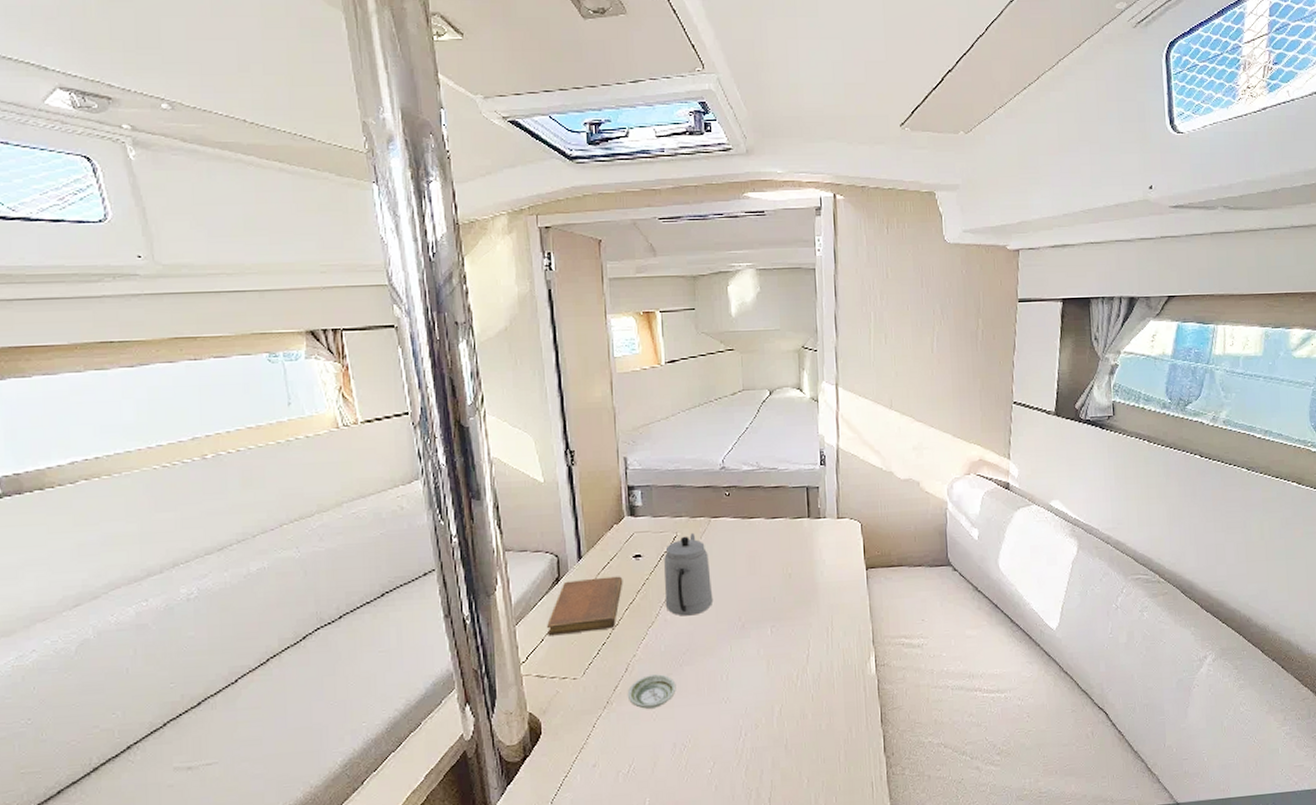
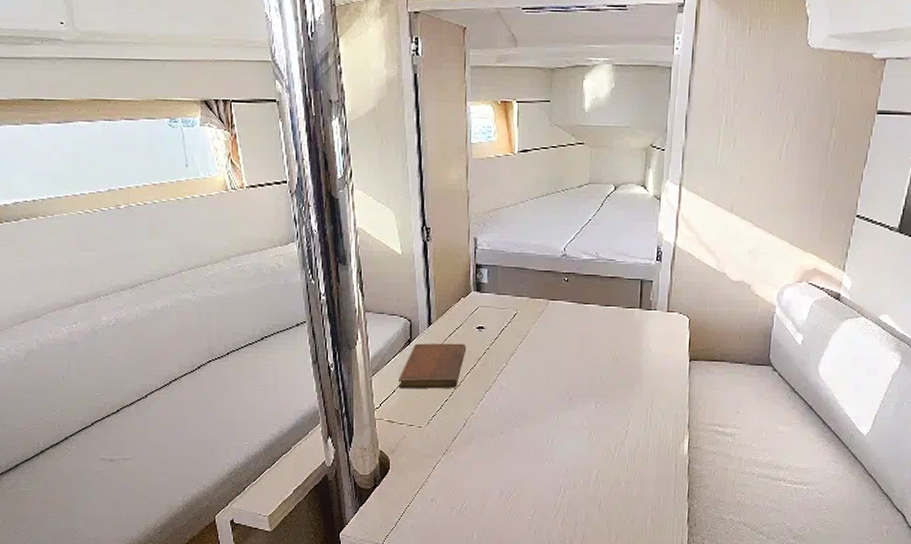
saucer: present [627,674,676,709] -> none [464,431,507,460]
teapot: present [664,532,714,616] -> none [502,311,546,385]

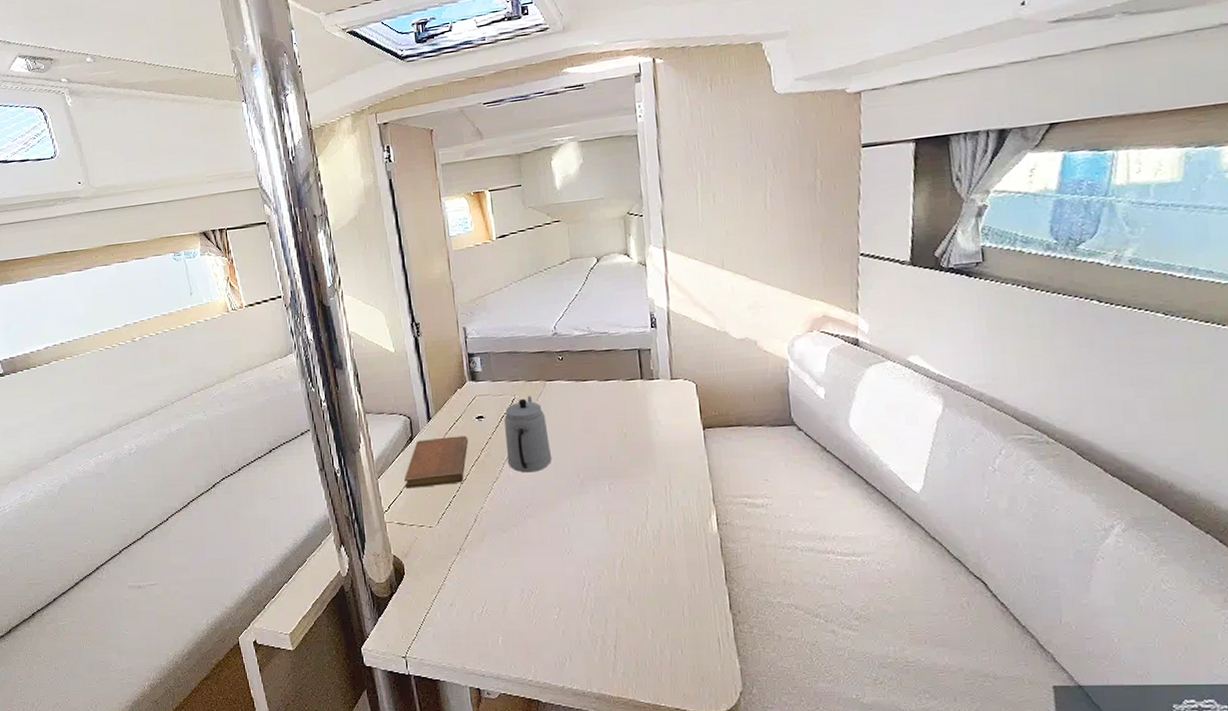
teapot: none [502,311,546,385] -> present [504,395,552,473]

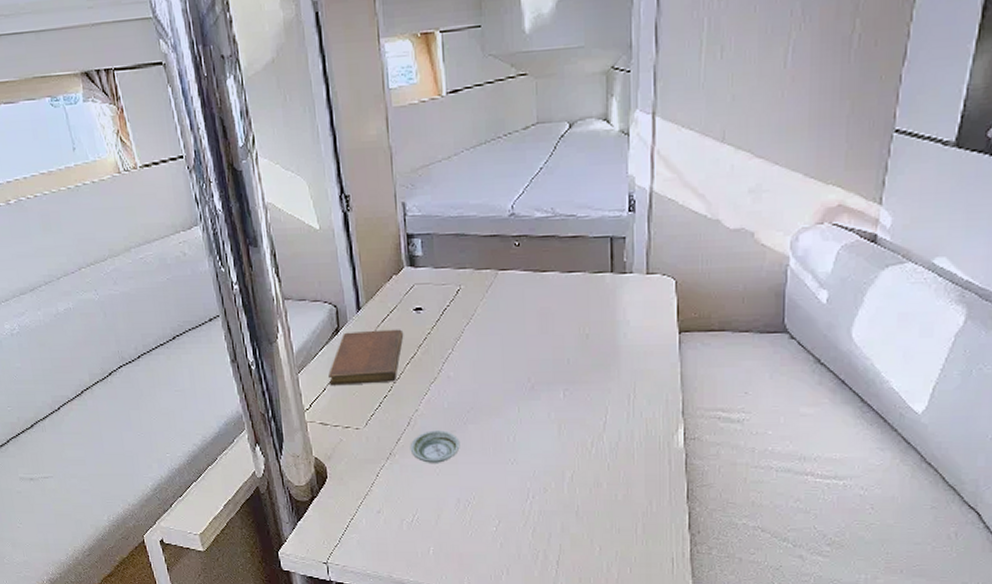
saucer: none [477,525,522,556] -> present [410,430,460,463]
teapot: present [504,395,552,473] -> none [447,286,500,374]

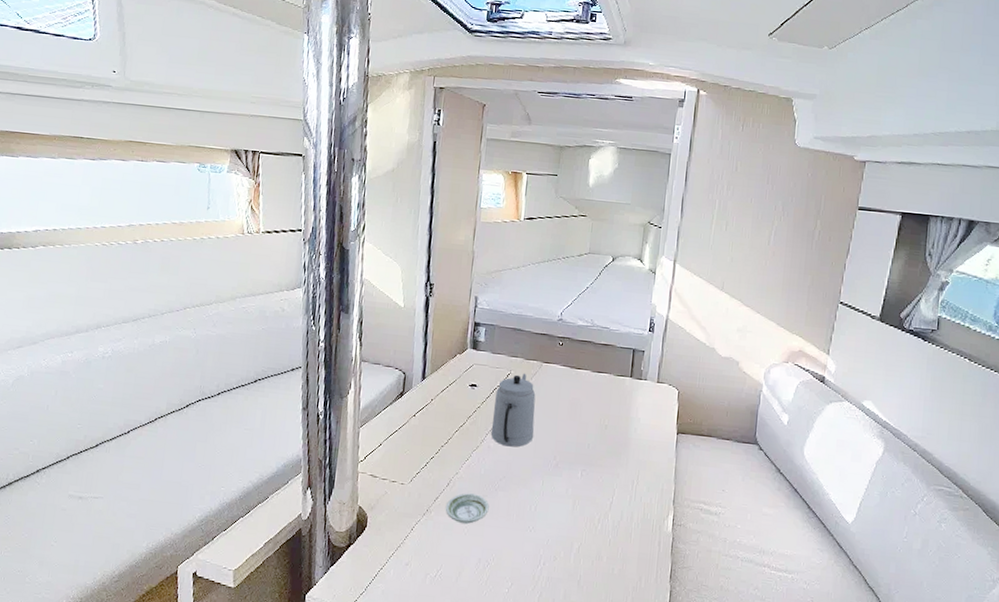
notebook: present [328,329,404,386] -> none [386,397,458,446]
teapot: none [447,286,500,374] -> present [490,373,536,447]

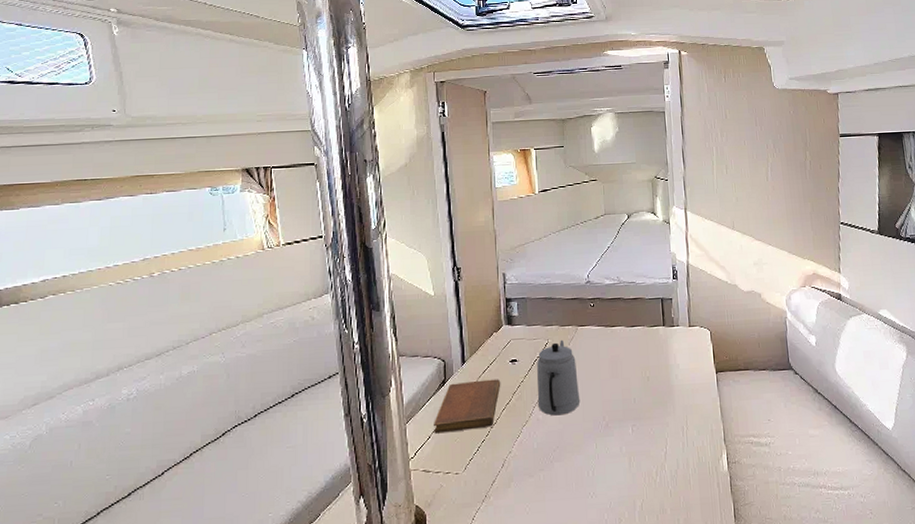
notebook: none [386,397,458,446] -> present [434,379,501,434]
saucer: present [445,493,489,524] -> none [503,470,547,503]

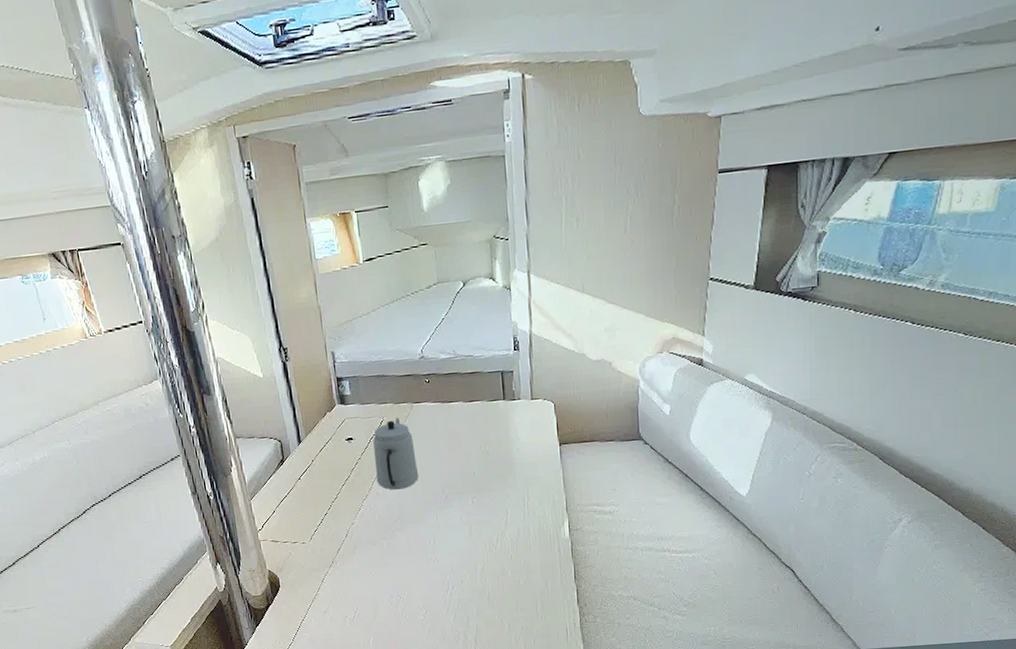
notebook: present [434,379,501,434] -> none [277,457,339,509]

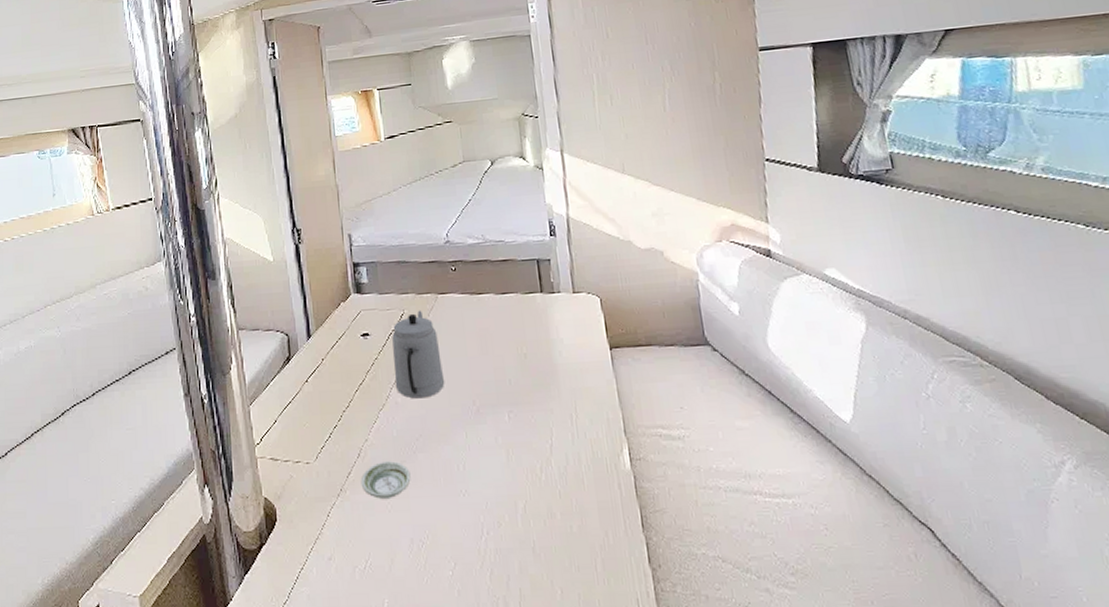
saucer: none [348,539,391,567] -> present [360,461,411,499]

